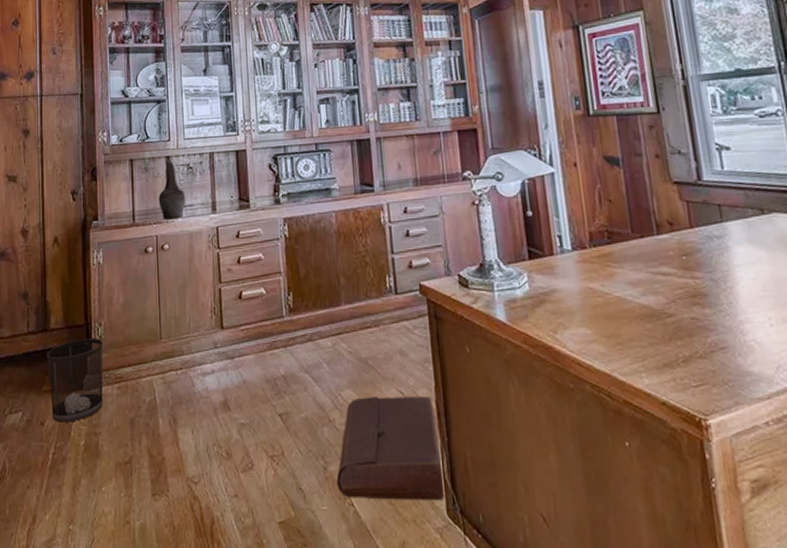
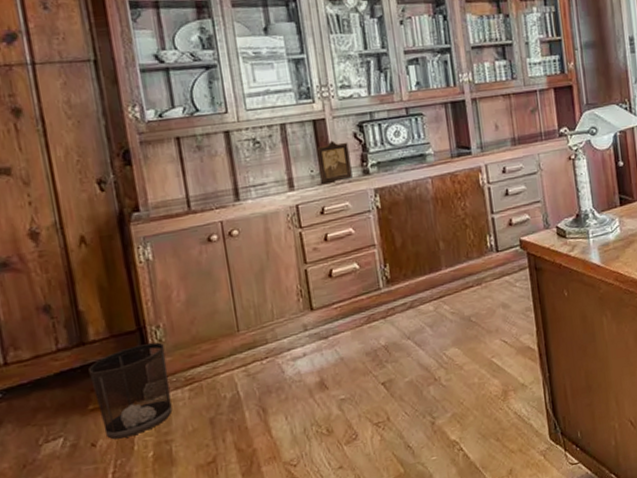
decorative vase: present [158,159,186,220] -> none [218,134,256,203]
photo frame: none [237,170,265,209] -> present [316,140,353,184]
briefcase: present [336,396,445,501] -> none [444,340,548,445]

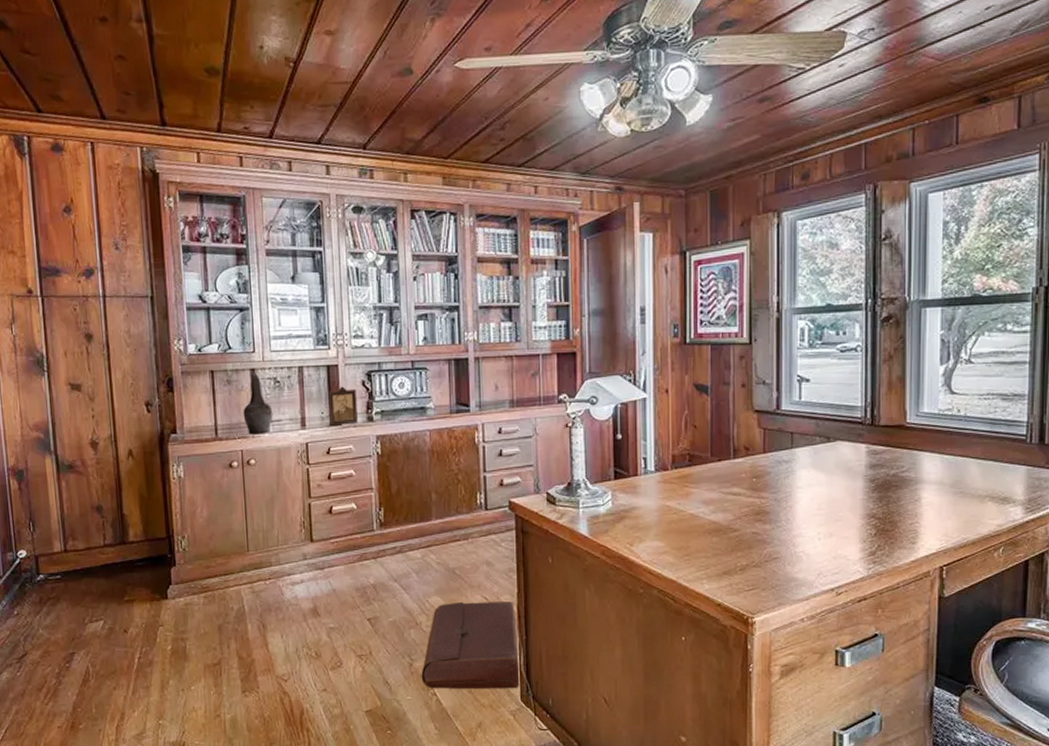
waste bin: present [88,342,173,440] -> none [127,551,189,630]
decorative vase: none [218,134,256,203] -> present [243,372,273,435]
briefcase: none [444,340,548,445] -> present [421,601,520,689]

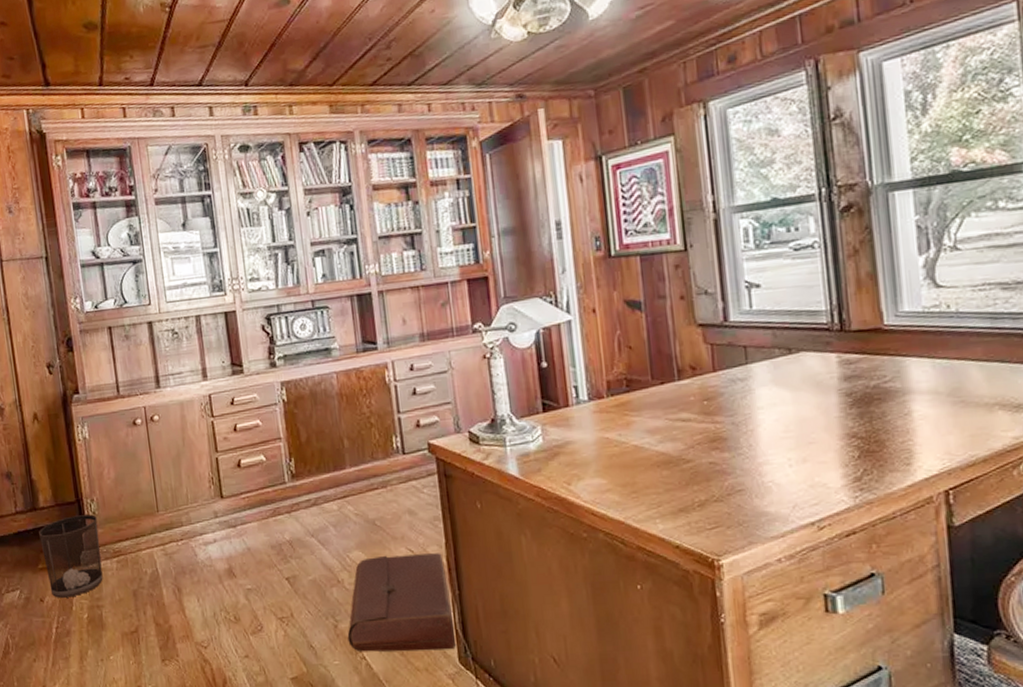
waste bin: none [127,551,189,630] -> present [39,514,103,598]
decorative vase: present [243,372,273,435] -> none [143,325,174,390]
photo frame: present [328,386,358,426] -> none [227,332,260,375]

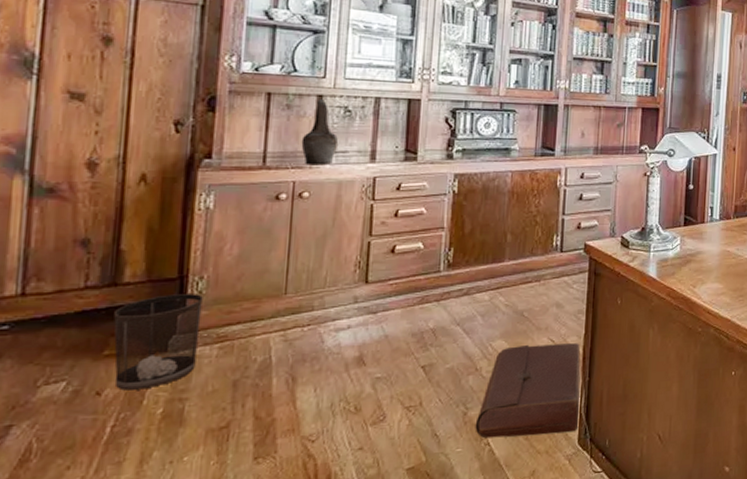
decorative vase: none [143,325,174,390] -> present [301,98,339,166]

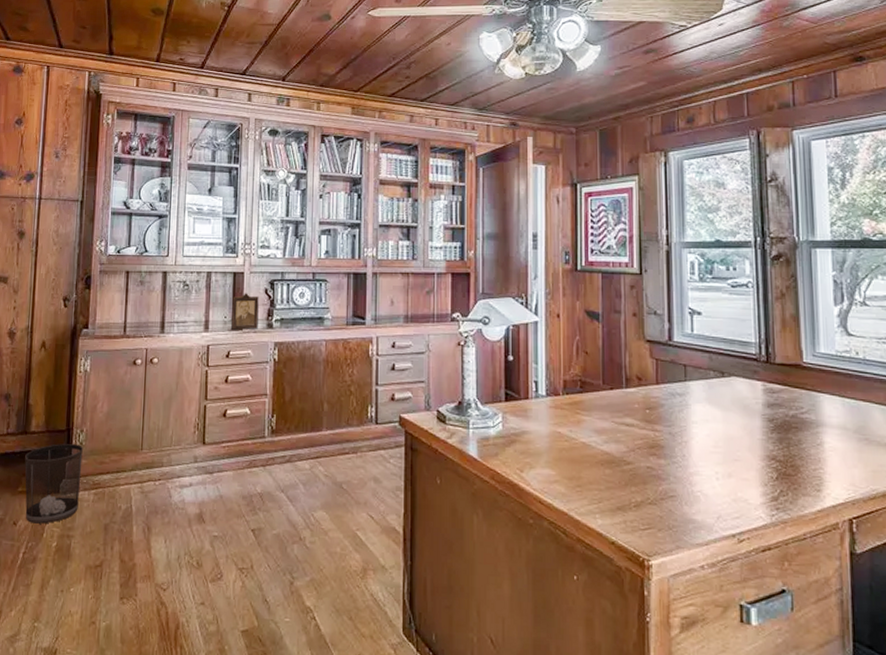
decorative vase: present [301,98,339,166] -> none [151,274,180,335]
photo frame: none [404,121,438,161] -> present [231,293,259,330]
briefcase: present [475,343,581,439] -> none [301,518,403,620]

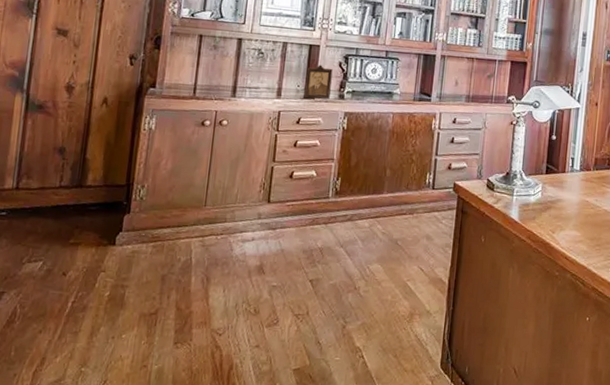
waste bin: present [25,444,83,524] -> none [76,198,143,275]

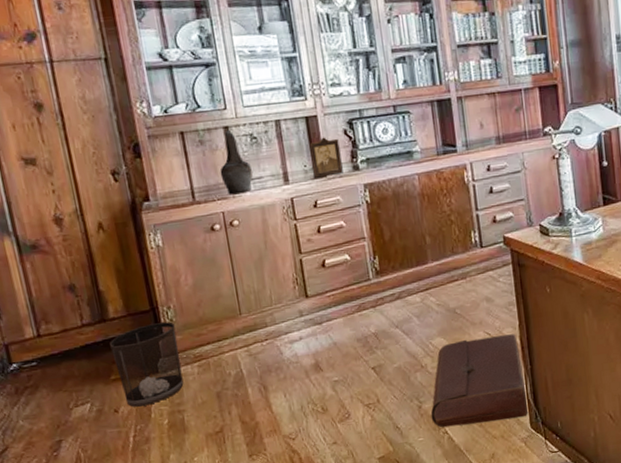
waste bin: none [76,198,143,275] -> present [109,322,184,407]
decorative vase: none [223,41,253,99] -> present [219,129,253,195]
briefcase: none [352,270,446,356] -> present [430,334,529,428]

